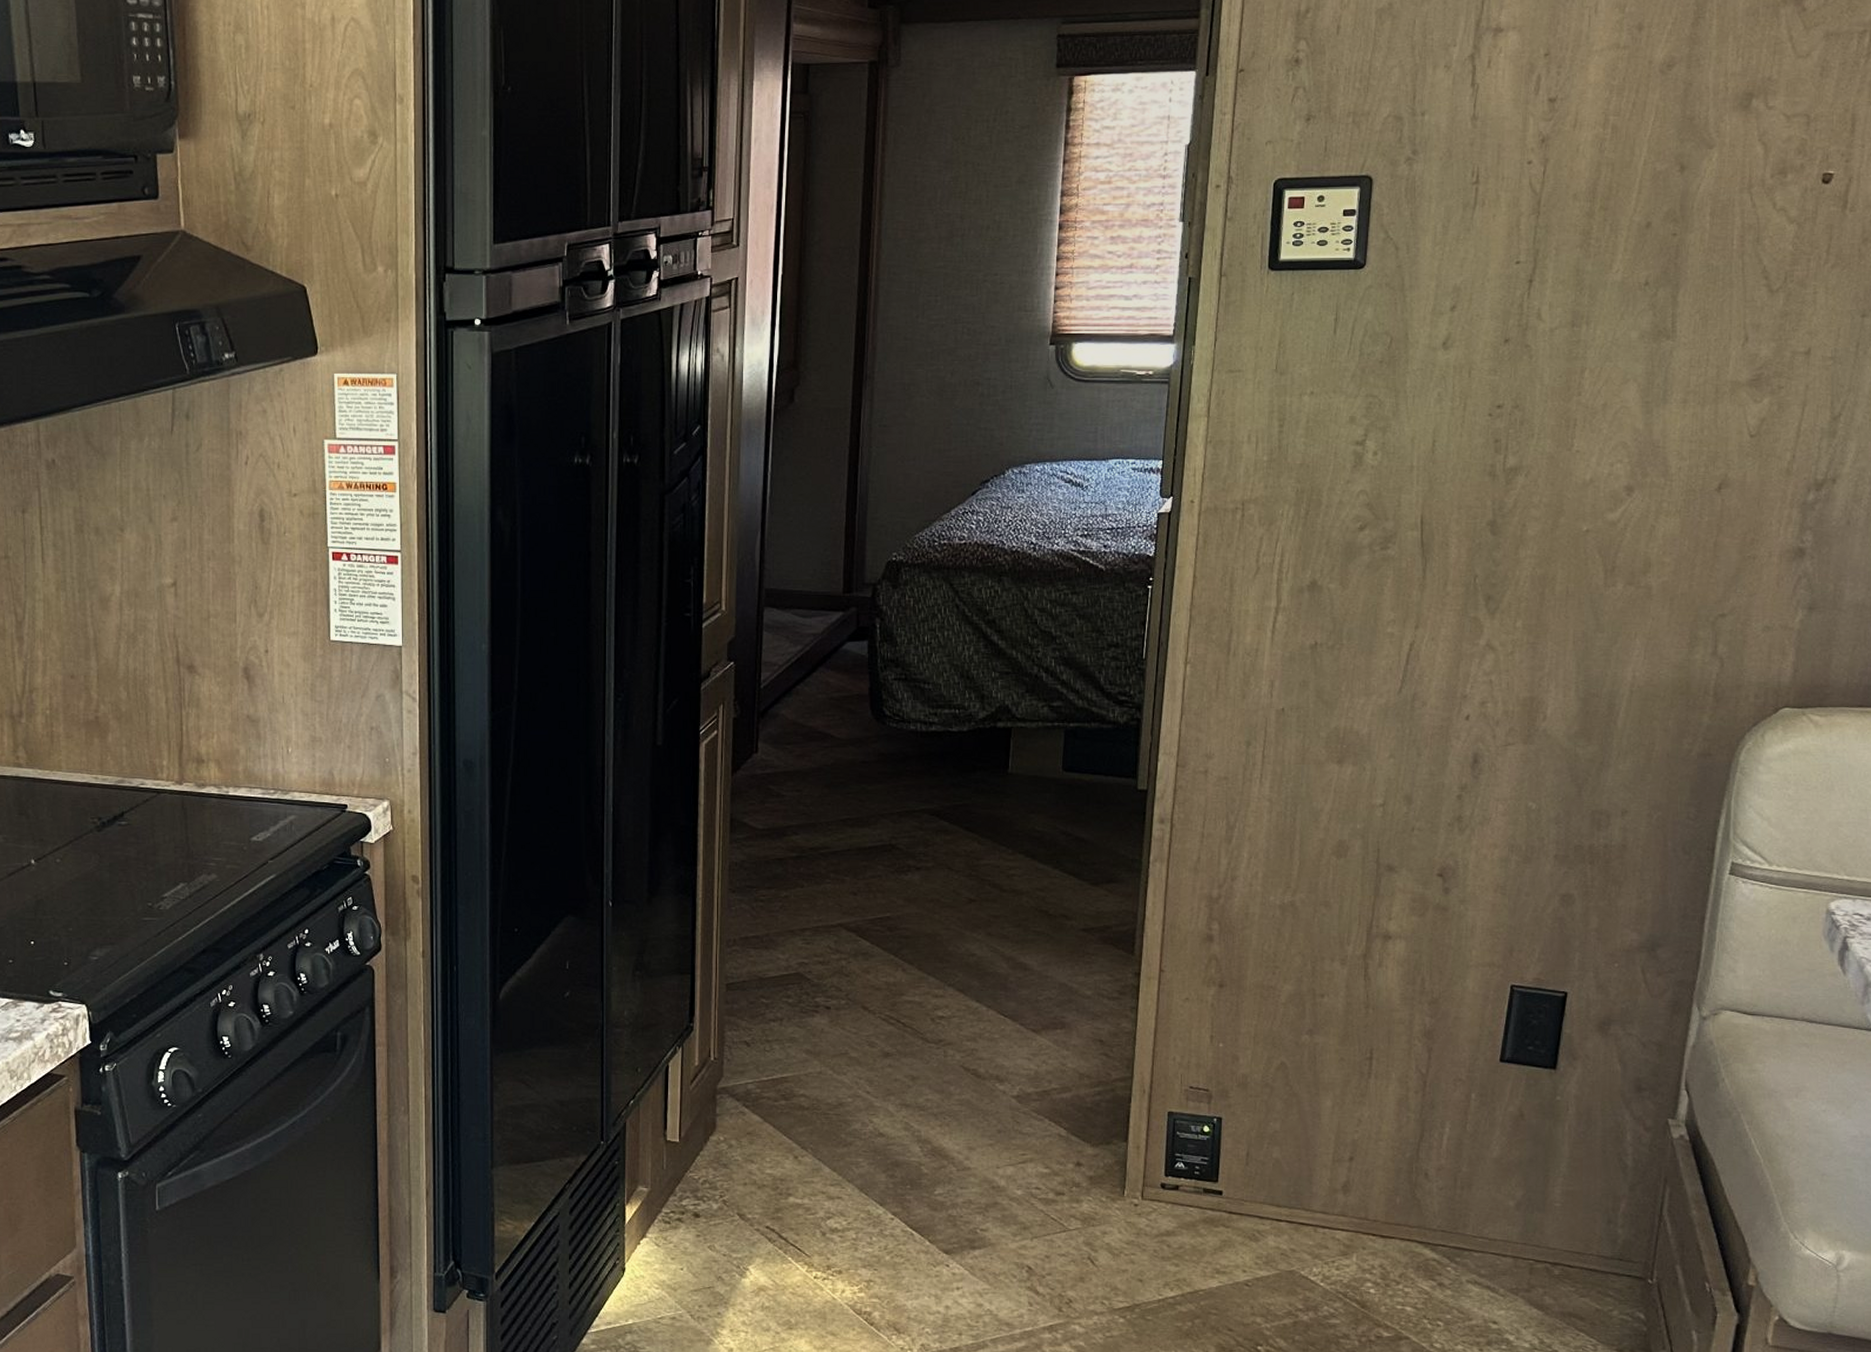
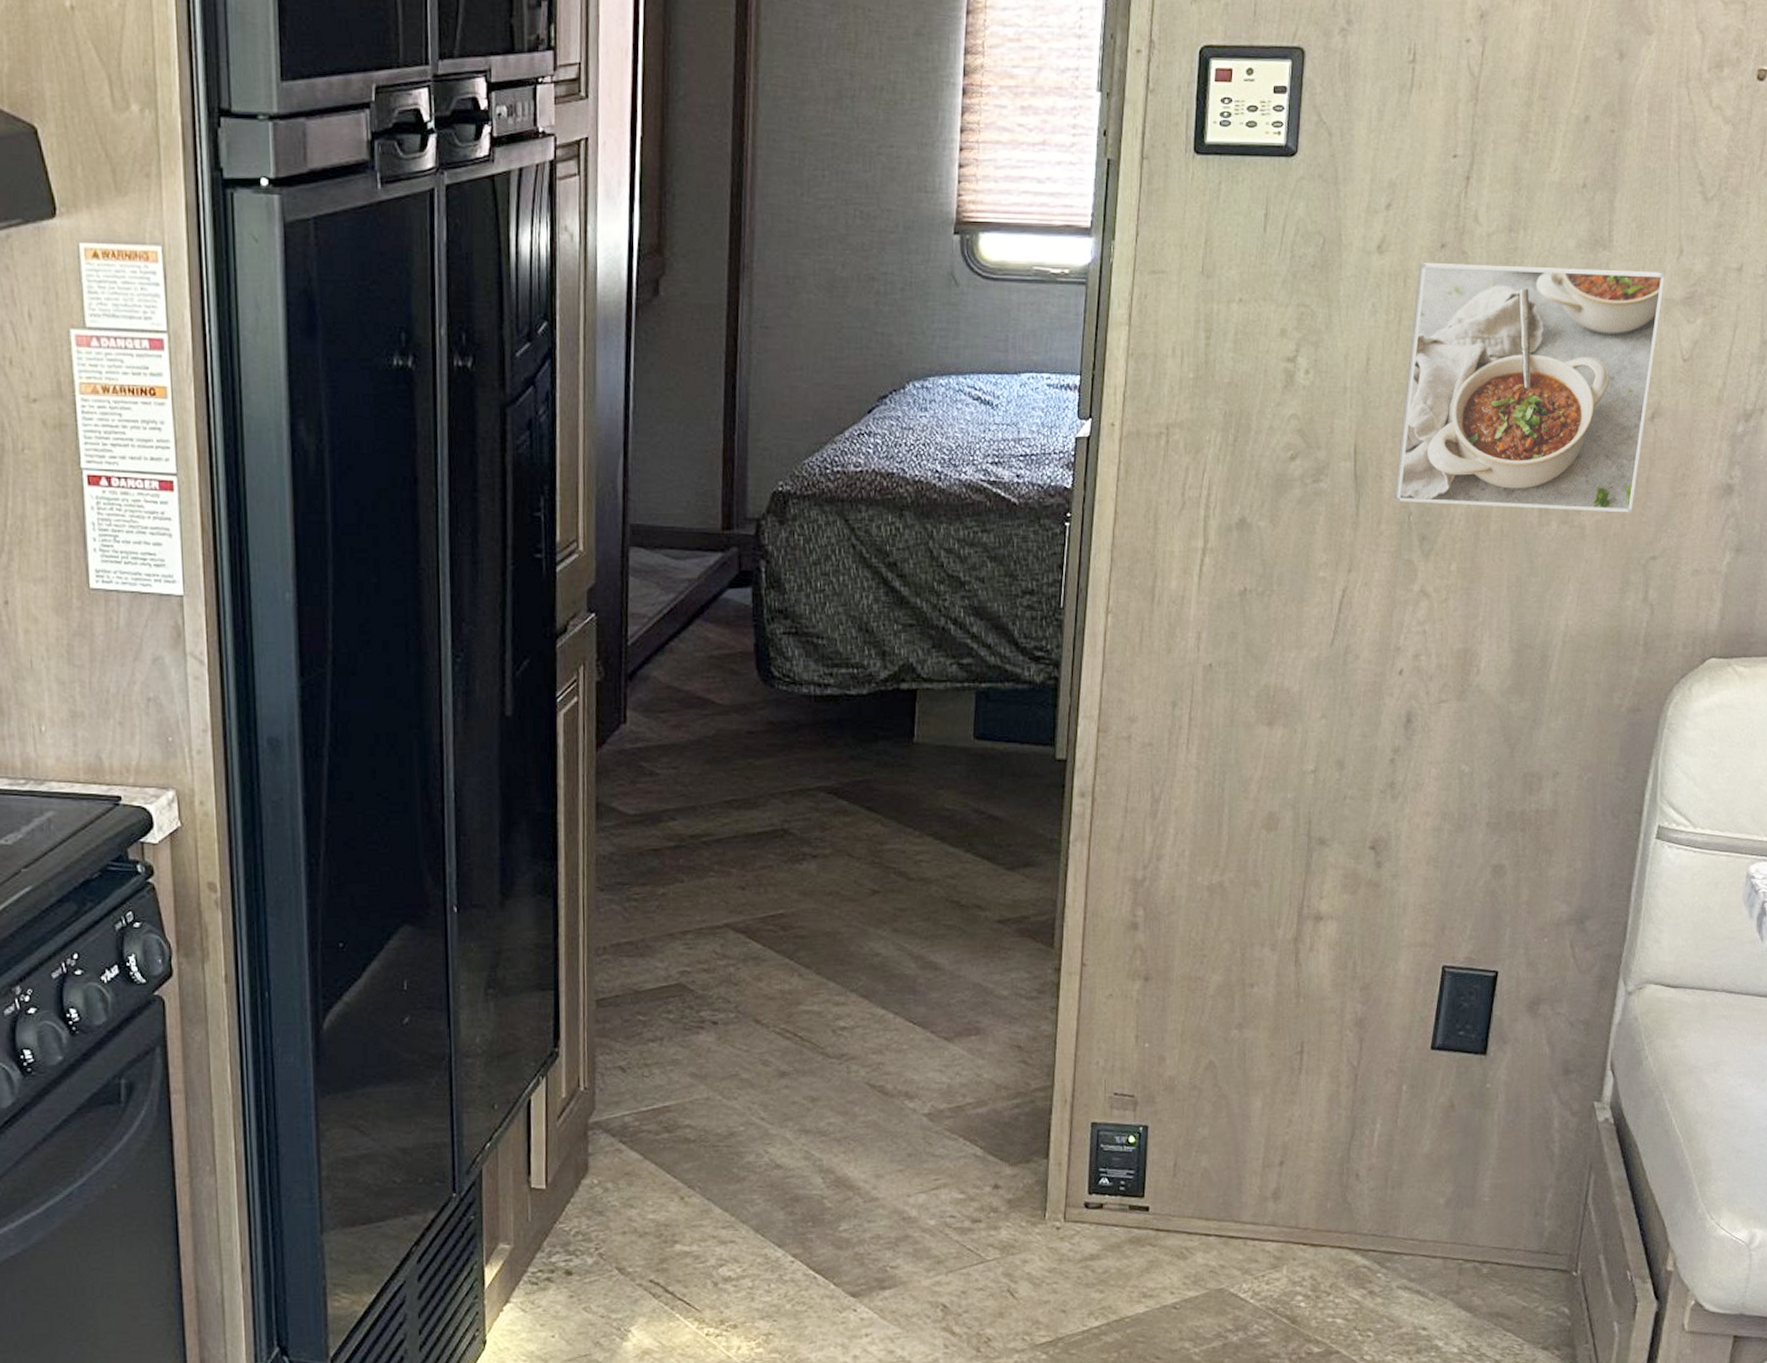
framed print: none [1459,355,1731,575] -> present [1393,261,1666,513]

